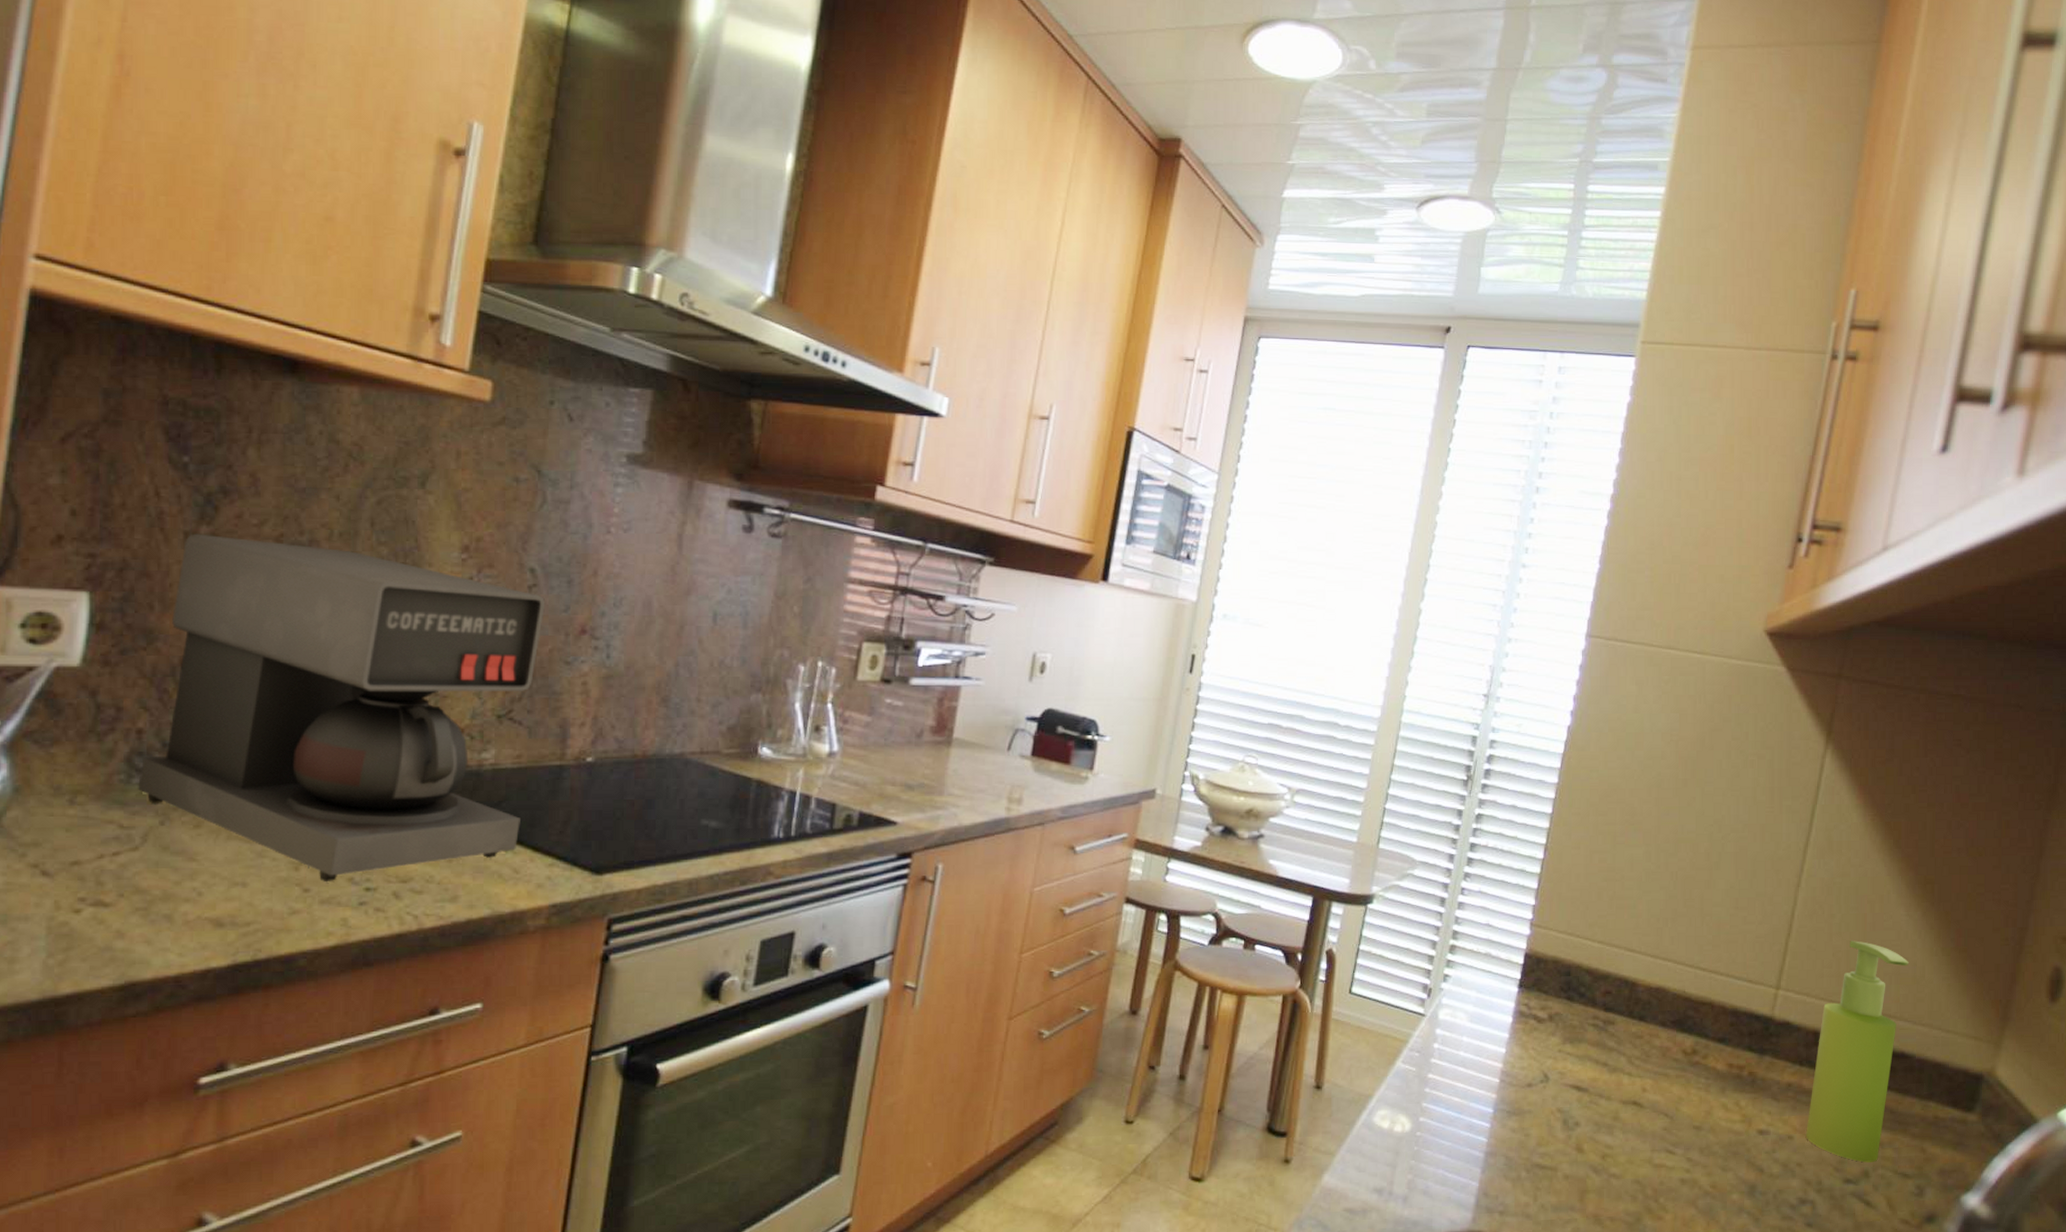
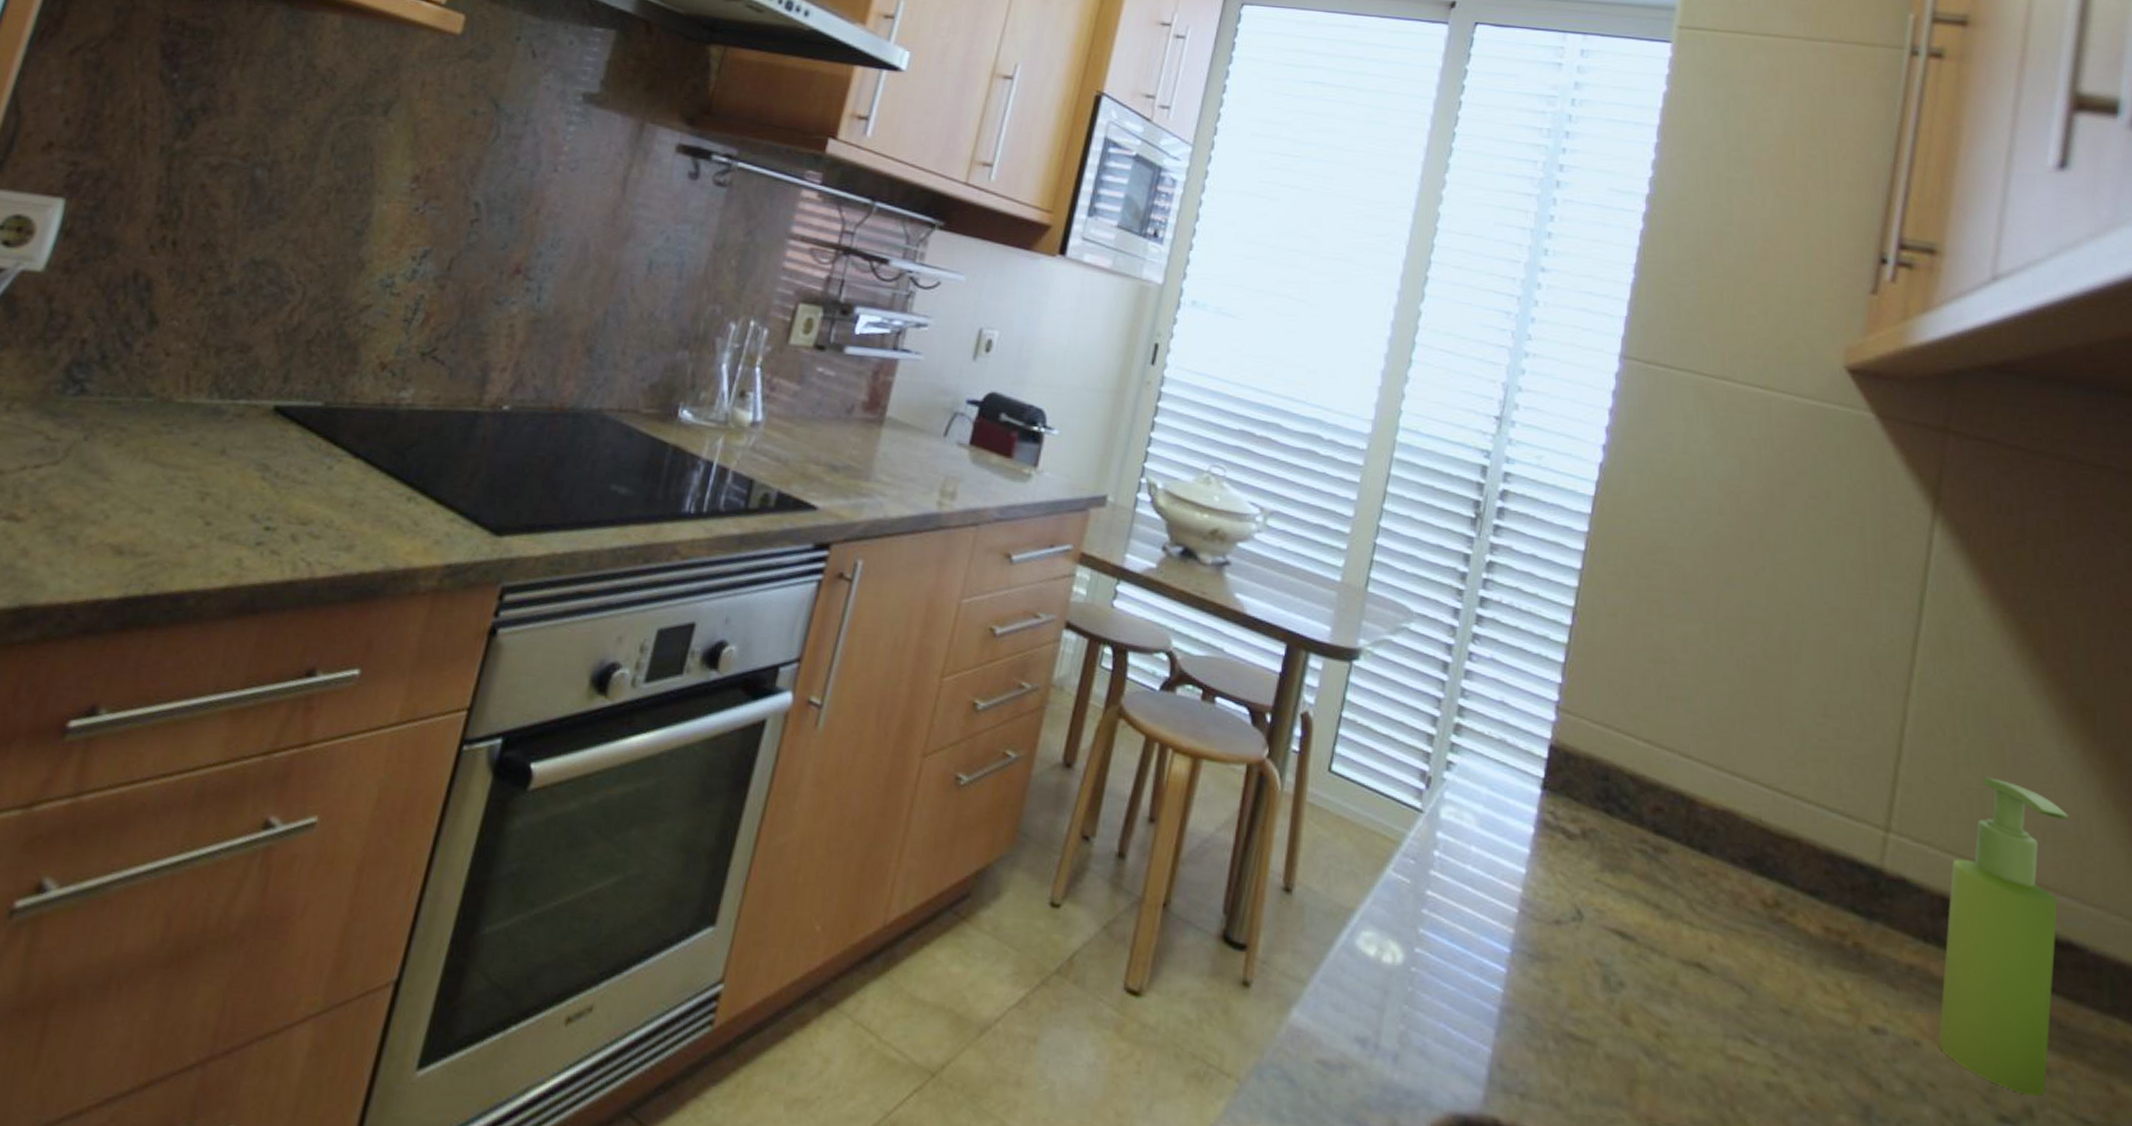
coffee maker: present [138,534,546,881] -> none [71,148,485,516]

